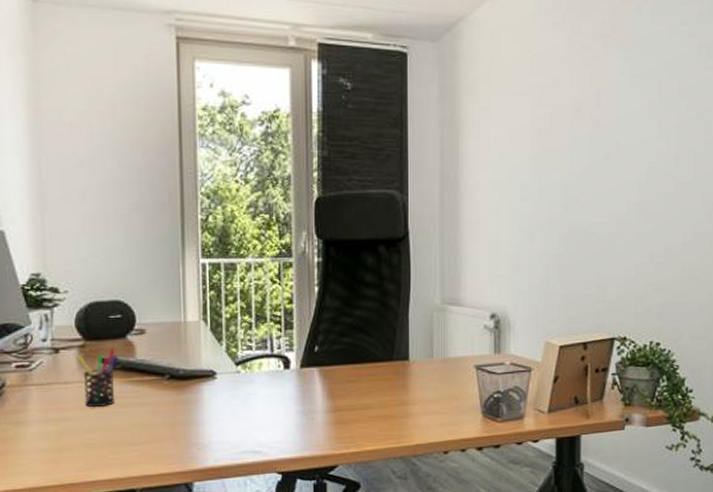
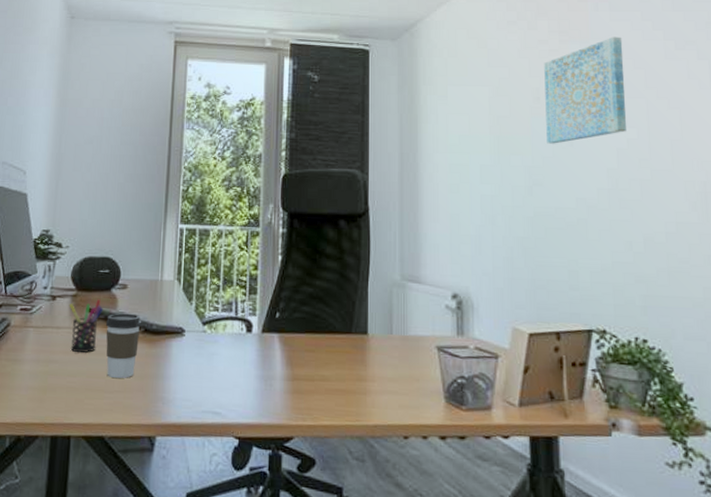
coffee cup: none [124,360,165,429] -> present [106,313,141,378]
wall art: none [585,43,661,158] -> present [544,37,627,144]

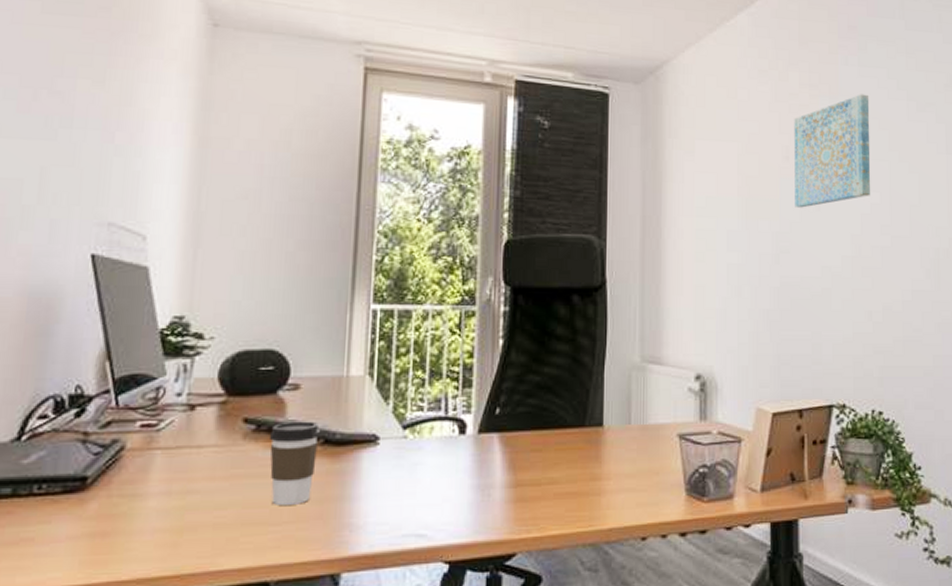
pen holder: present [69,299,104,353] -> none [215,405,266,477]

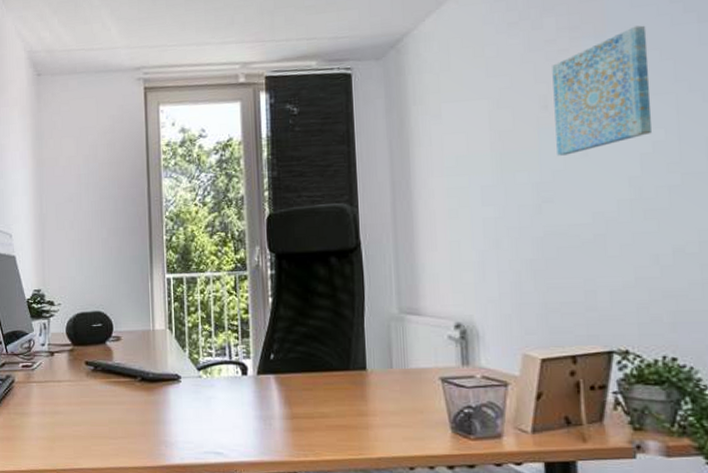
coffee cup: present [270,421,320,505] -> none [104,364,138,425]

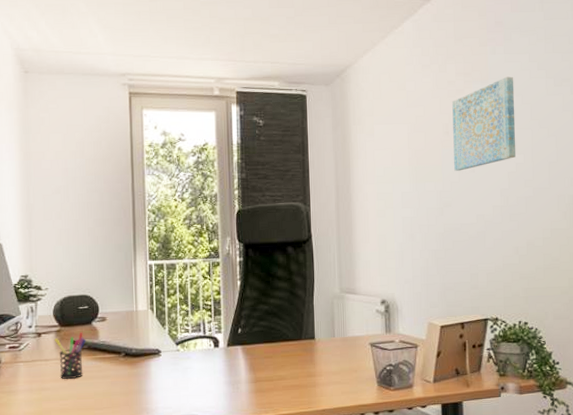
pen holder: none [67,352,100,403] -> present [54,332,87,379]

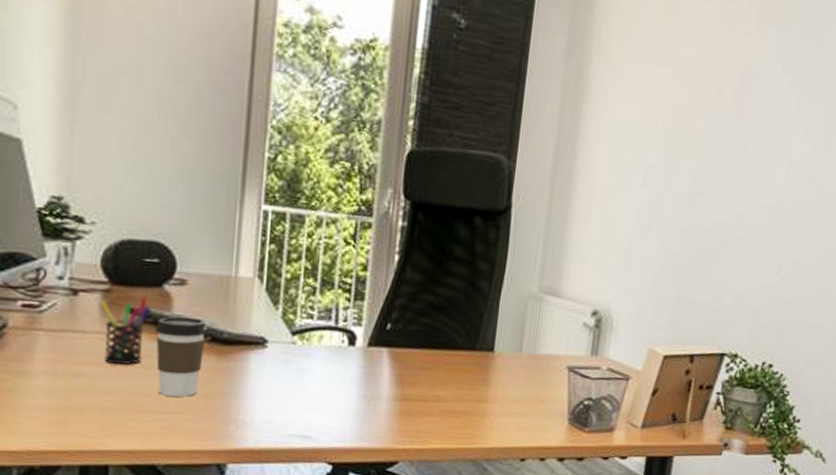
coffee cup: none [90,341,122,397] -> present [156,316,207,397]
wall art: present [452,76,516,171] -> none [720,26,822,149]

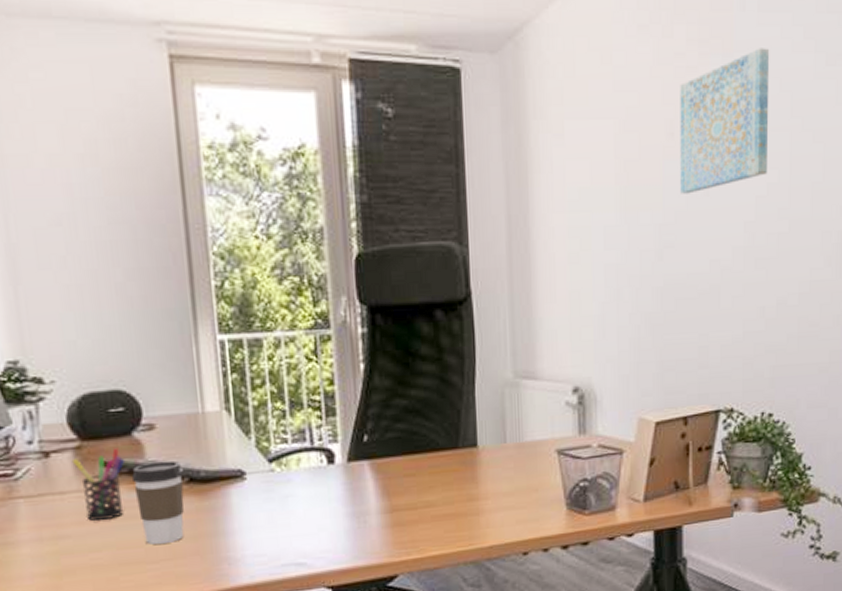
wall art: none [720,26,822,149] -> present [680,48,770,194]

